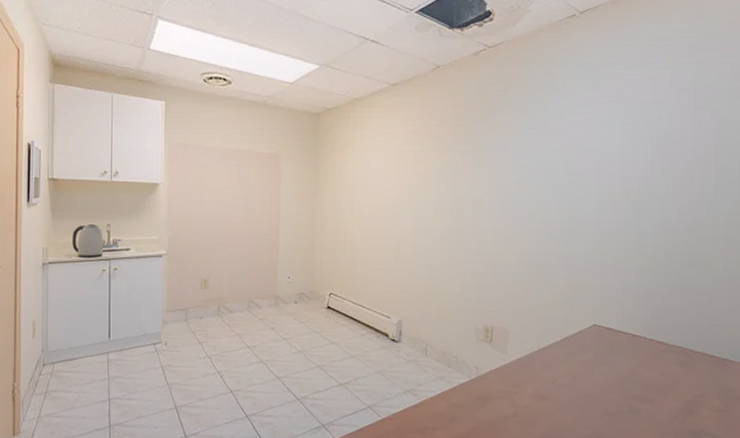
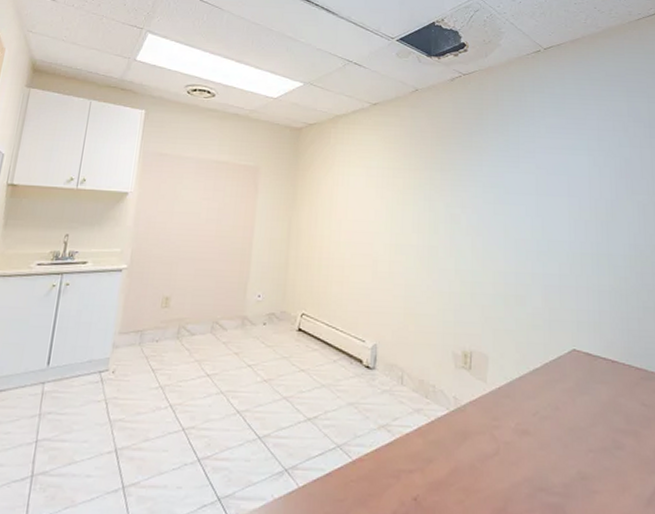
kettle: present [72,224,104,259] -> none [21,234,59,273]

